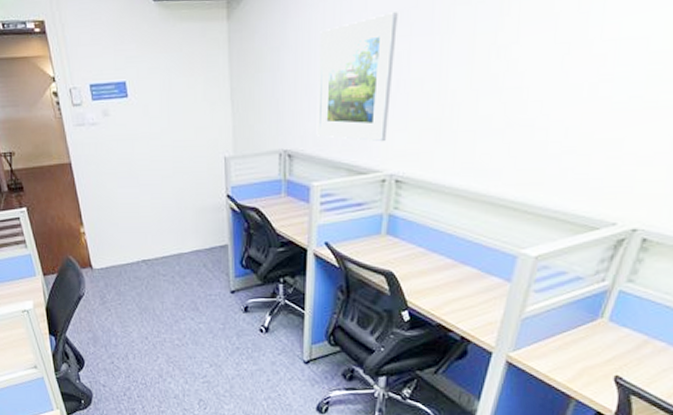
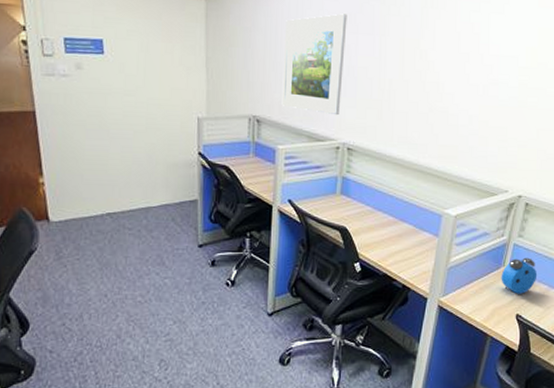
alarm clock: none [596,307,652,352] -> present [501,257,538,294]

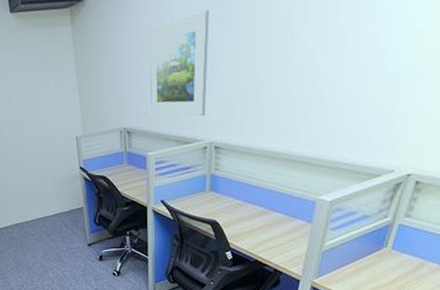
alarm clock: present [501,257,538,294] -> none [382,237,427,273]

